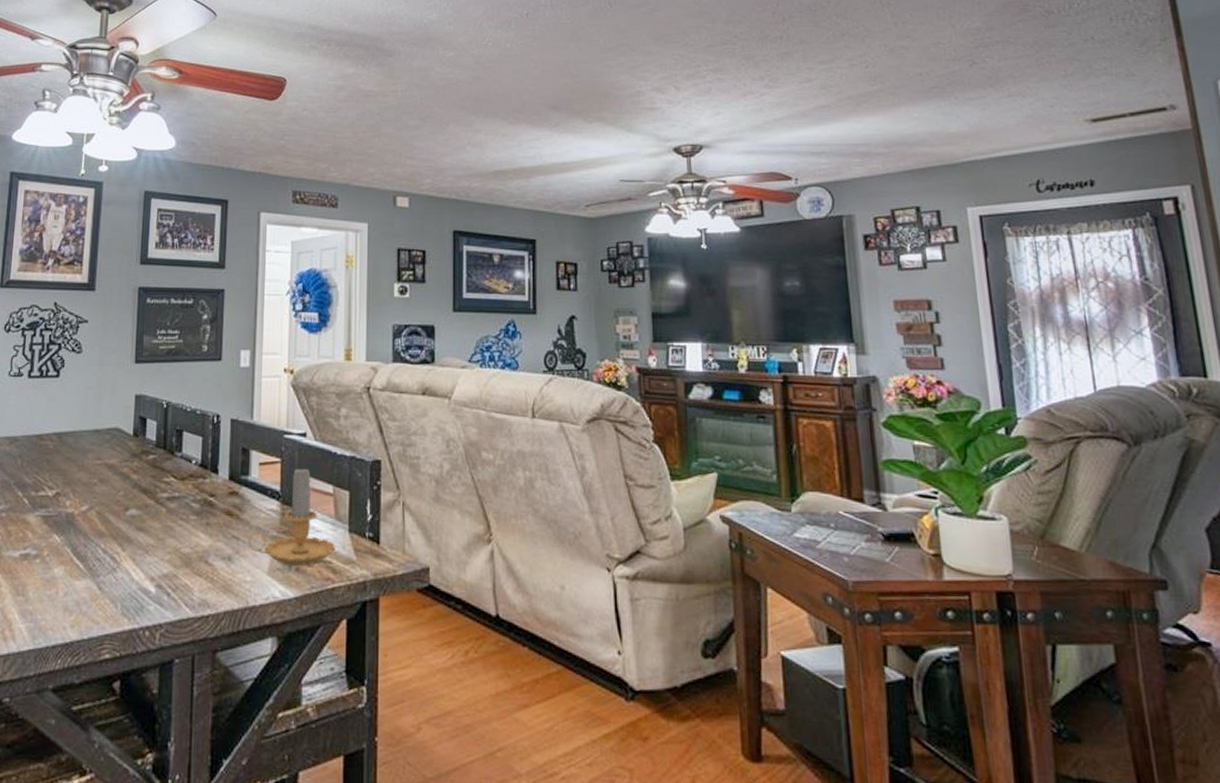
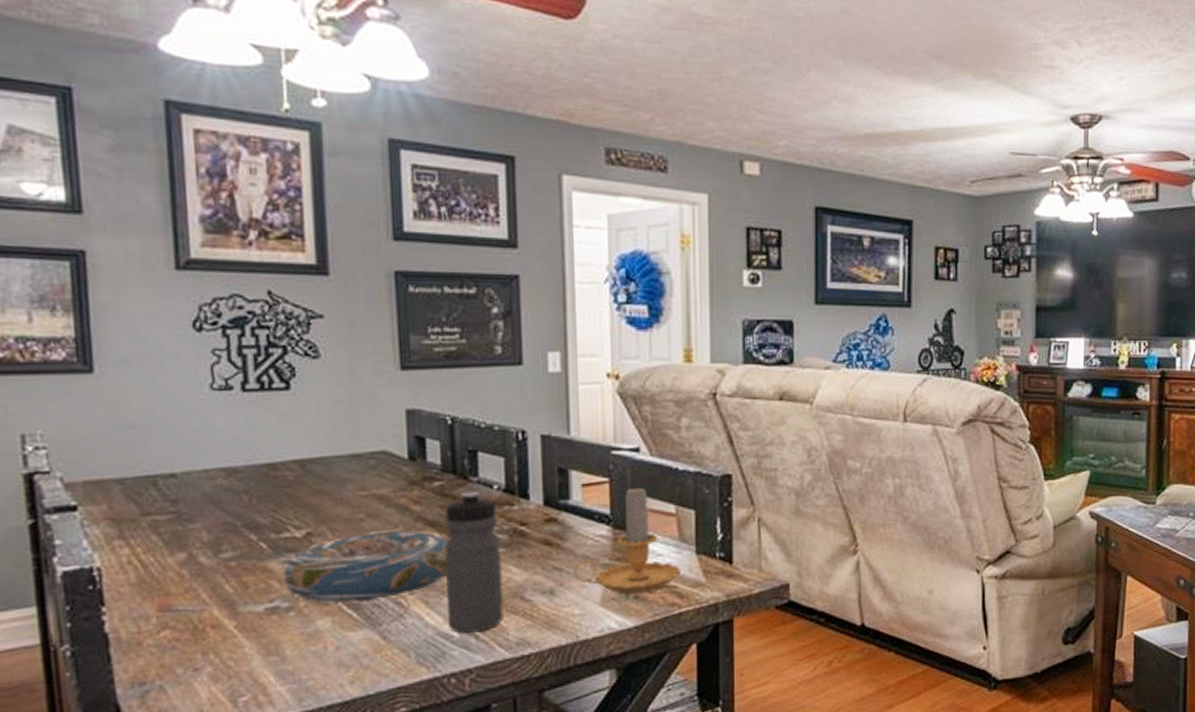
decorative bowl: none [35,494,156,556] -> present [282,529,450,605]
water bottle: none [148,465,194,590] -> present [445,491,504,633]

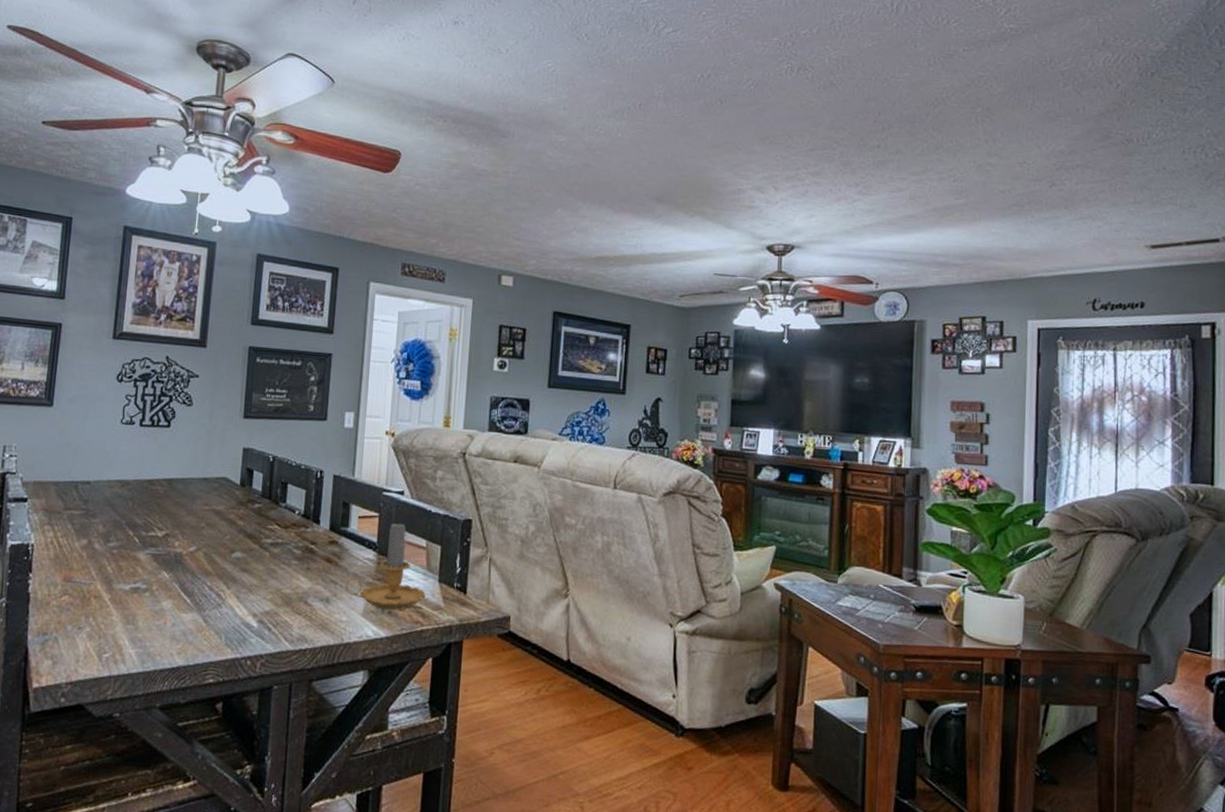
decorative bowl: present [282,529,450,605] -> none [145,537,260,592]
water bottle: present [445,491,504,633] -> none [251,514,296,626]

